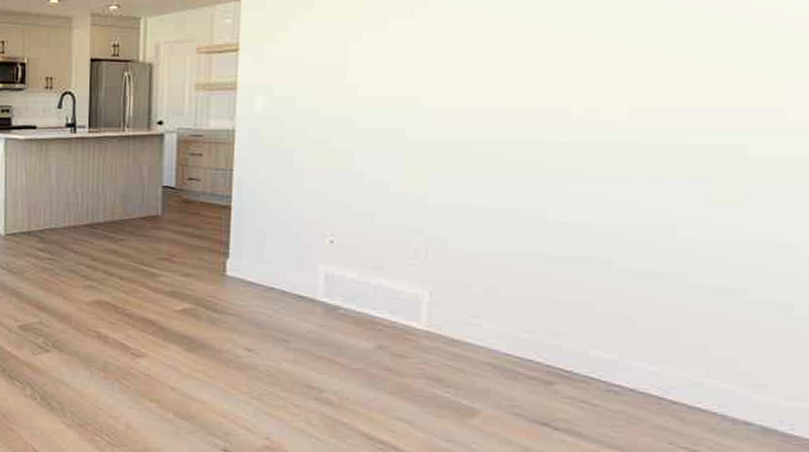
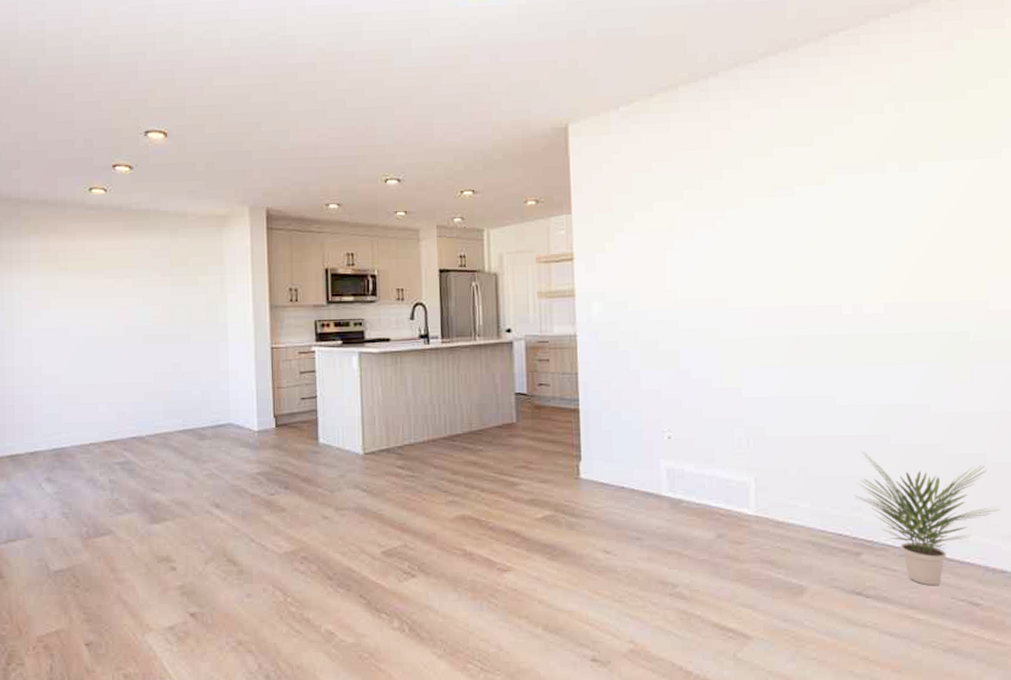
potted plant: none [556,275,756,428] -> present [855,453,1000,586]

